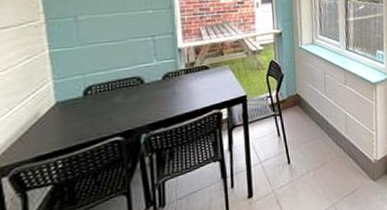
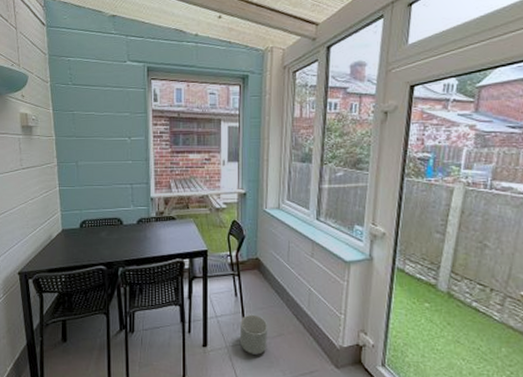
planter: none [285,150,313,192] -> present [239,314,268,355]

